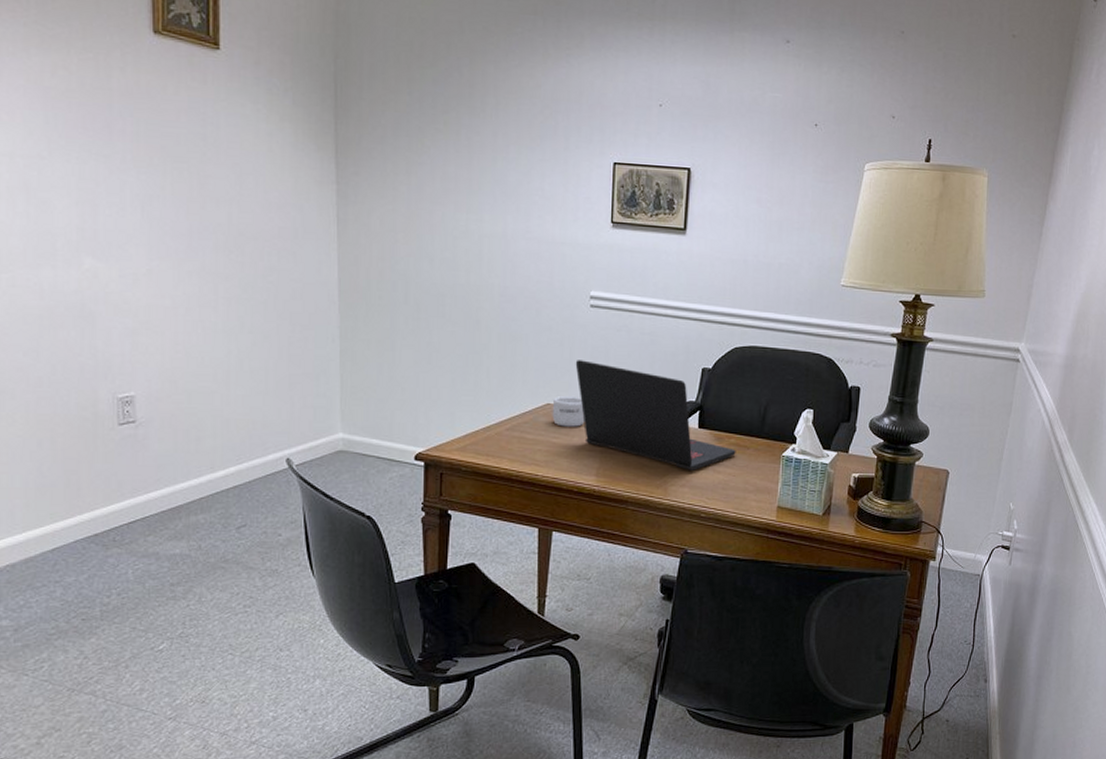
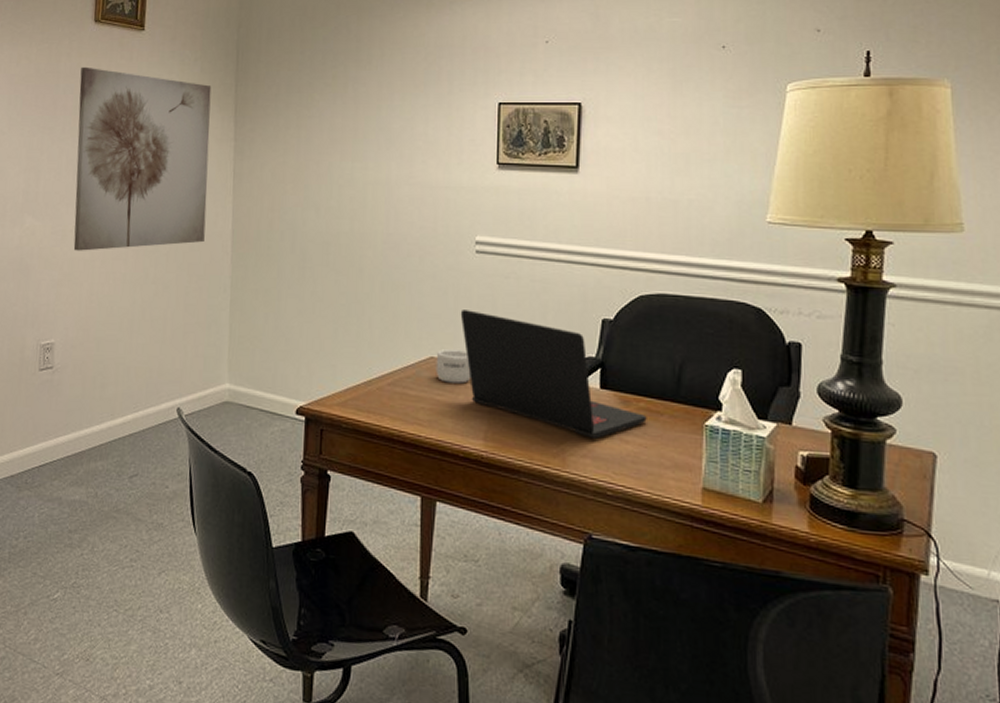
wall art: none [140,85,308,297] -> present [73,66,212,251]

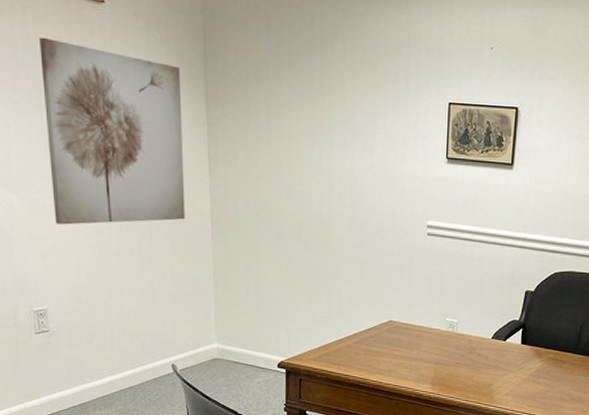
mug: present [435,348,471,384] -> none [394,313,422,341]
laptop: present [460,310,647,438] -> none [414,282,554,381]

